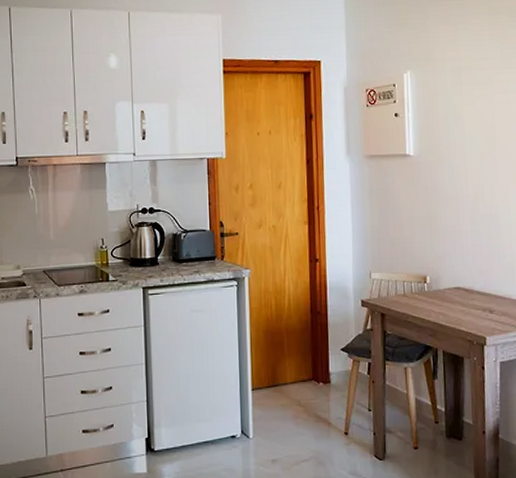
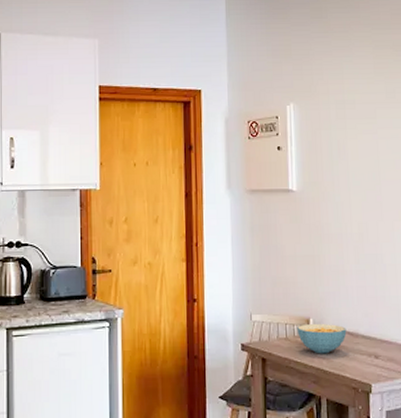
cereal bowl: none [415,281,462,309] -> present [297,324,347,354]

